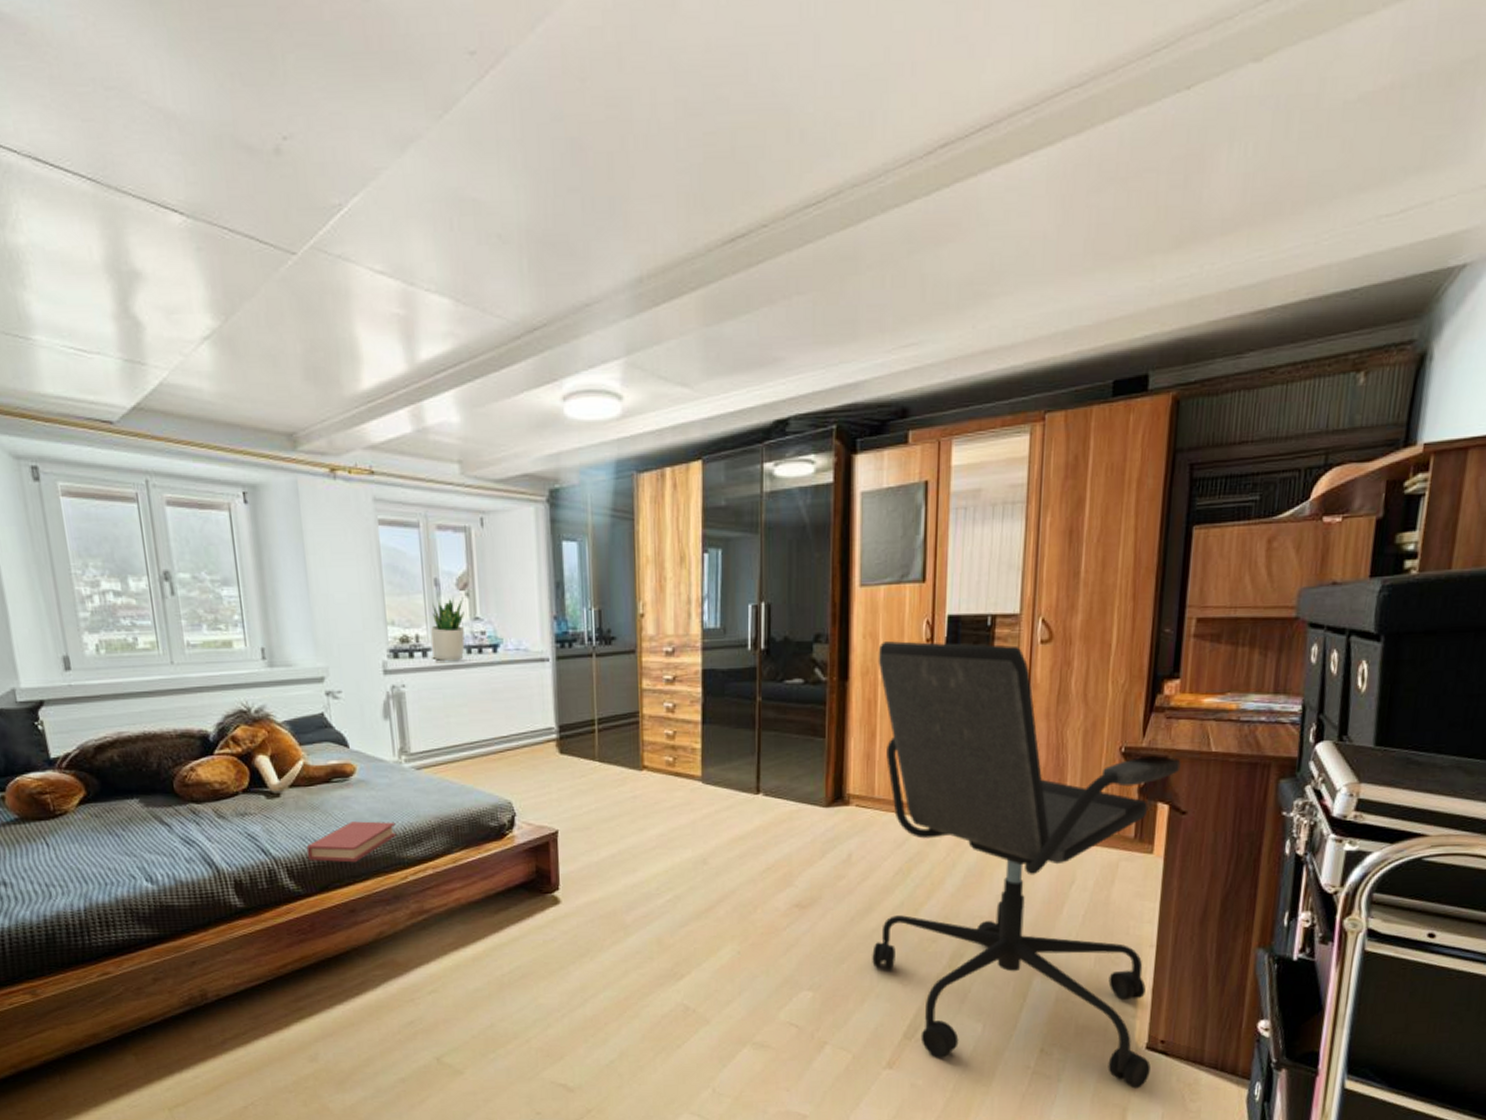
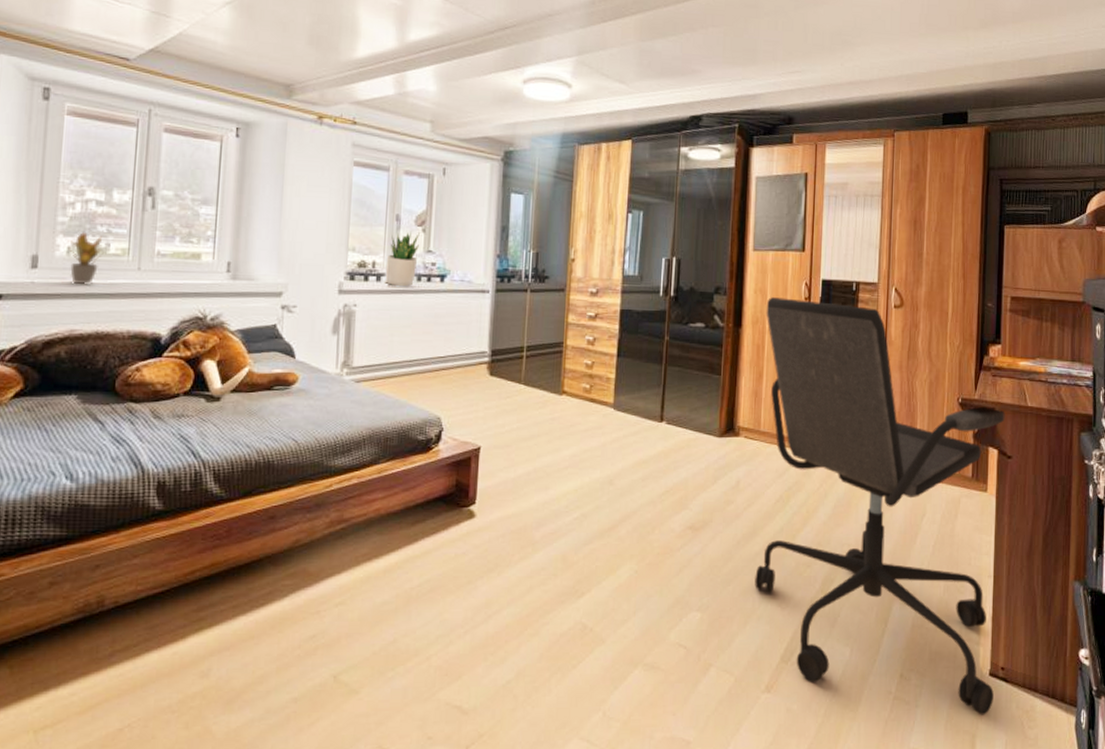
potted plant: none [94,626,132,685] -> present [68,231,102,285]
book: present [306,821,397,863] -> none [236,428,329,469]

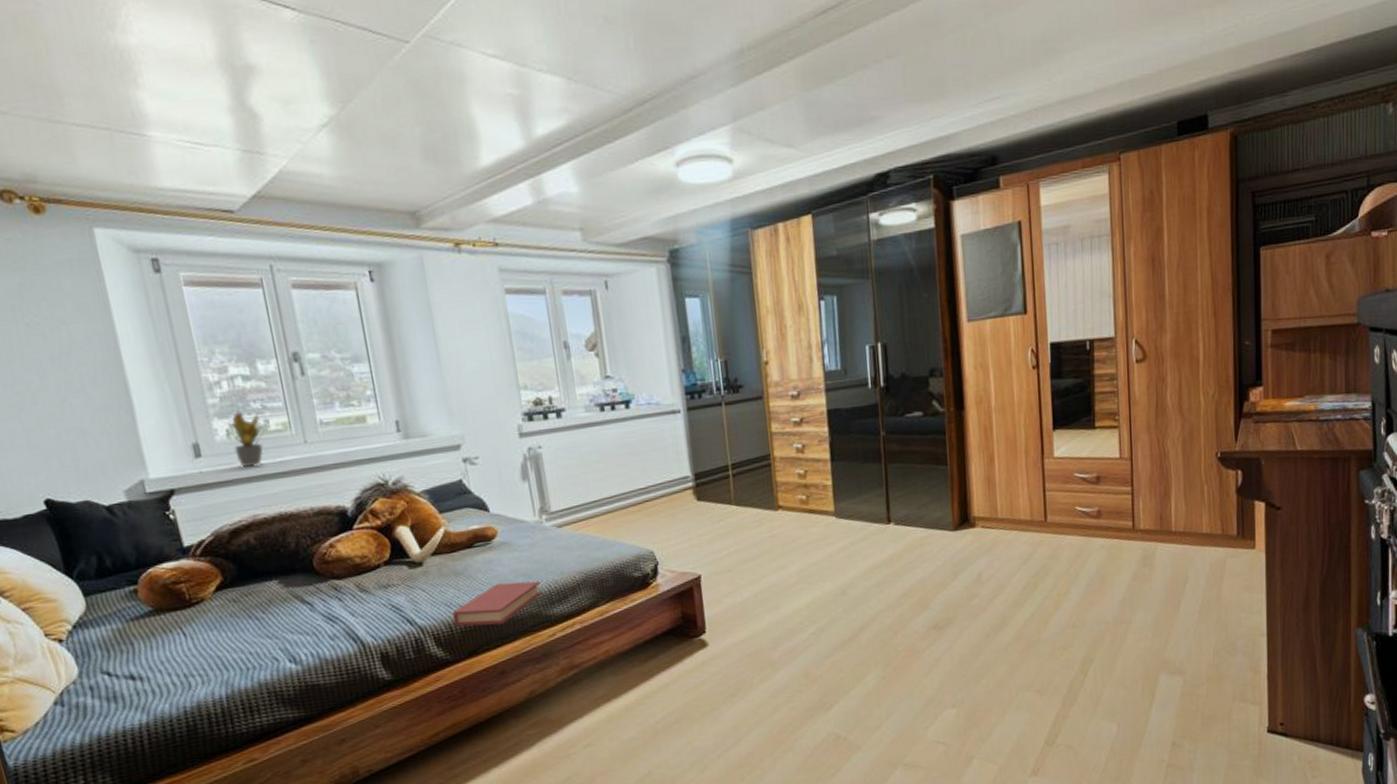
book: none [236,428,329,469] -> present [452,581,542,627]
planter: present [385,232,420,287] -> none [563,357,598,421]
office chair: present [754,297,1005,715] -> none [989,366,1273,771]

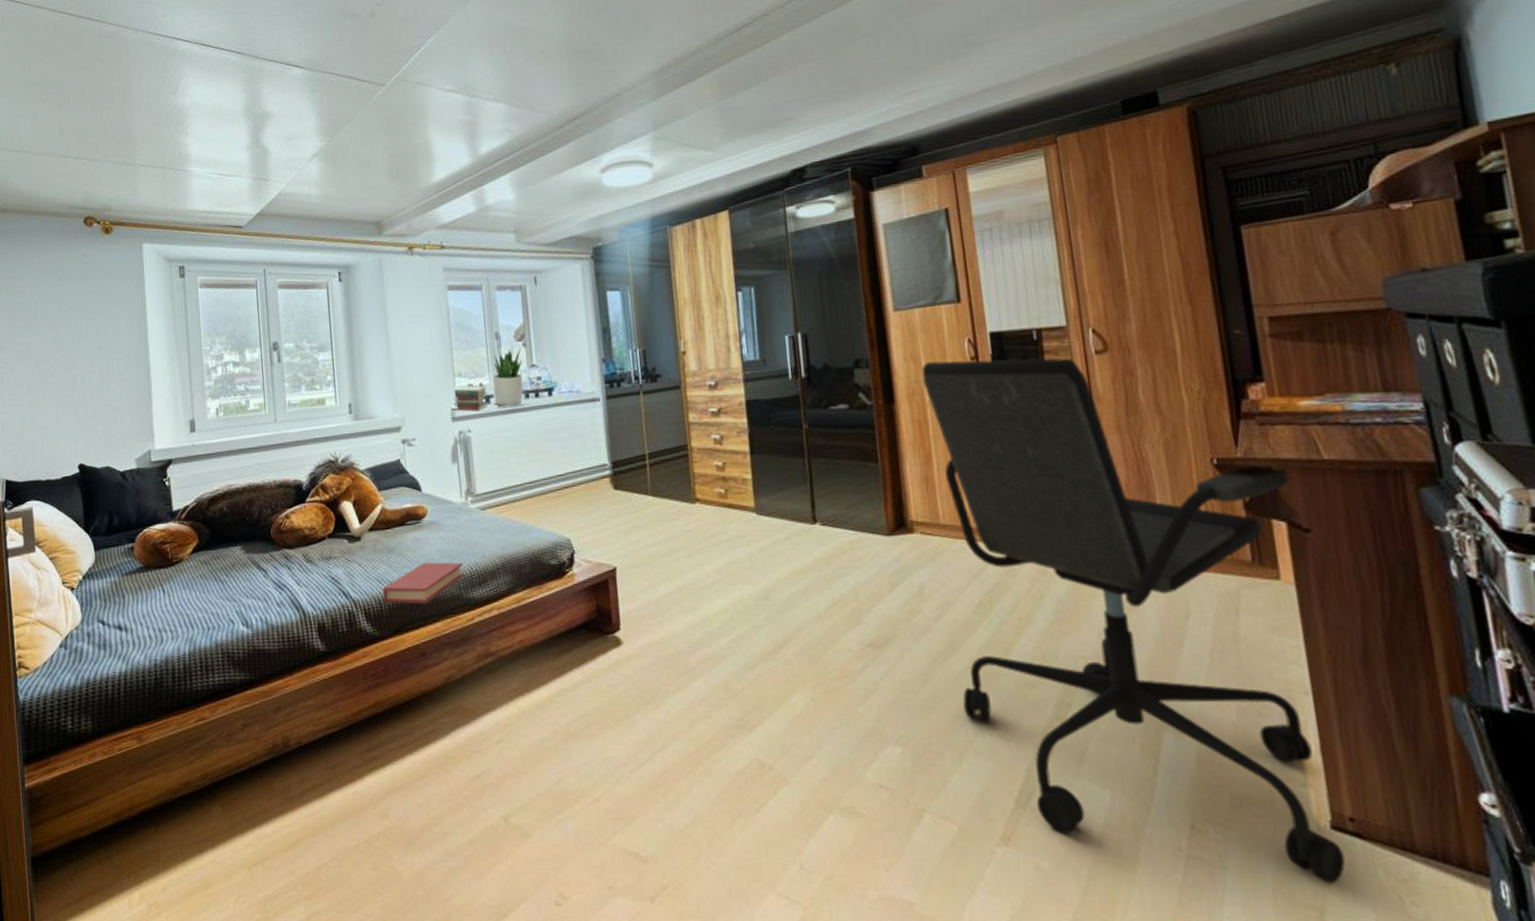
potted plant: present [224,410,264,468] -> none [215,392,244,443]
books: none [516,398,559,427] -> present [450,385,488,412]
planter: none [563,357,598,421] -> present [493,347,523,407]
office chair: none [989,366,1273,771] -> present [921,358,1345,884]

